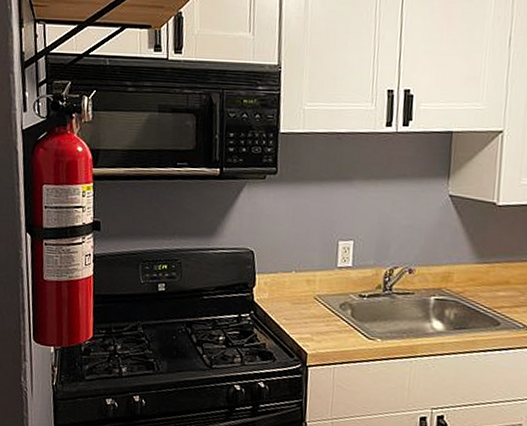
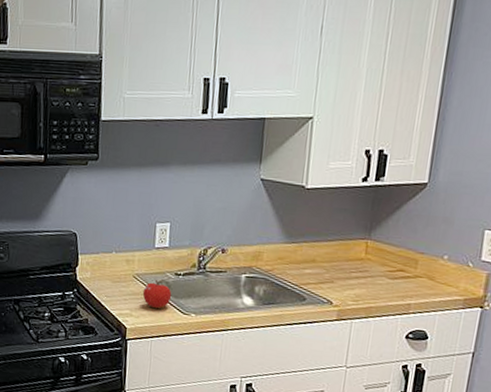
fruit: none [324,302,356,333] -> present [142,280,172,309]

